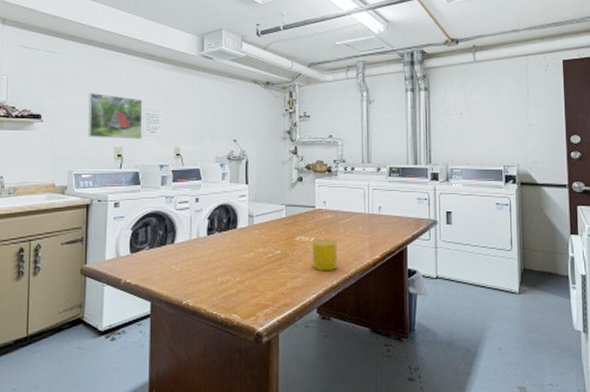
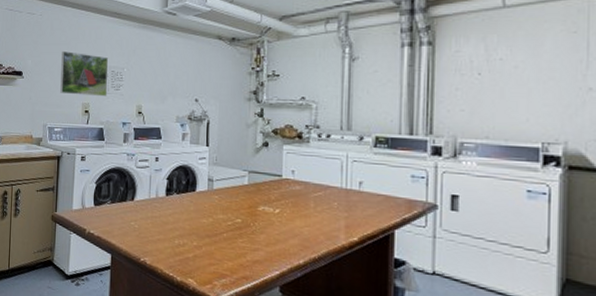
cup: present [312,239,337,272] -> none [276,212,306,249]

